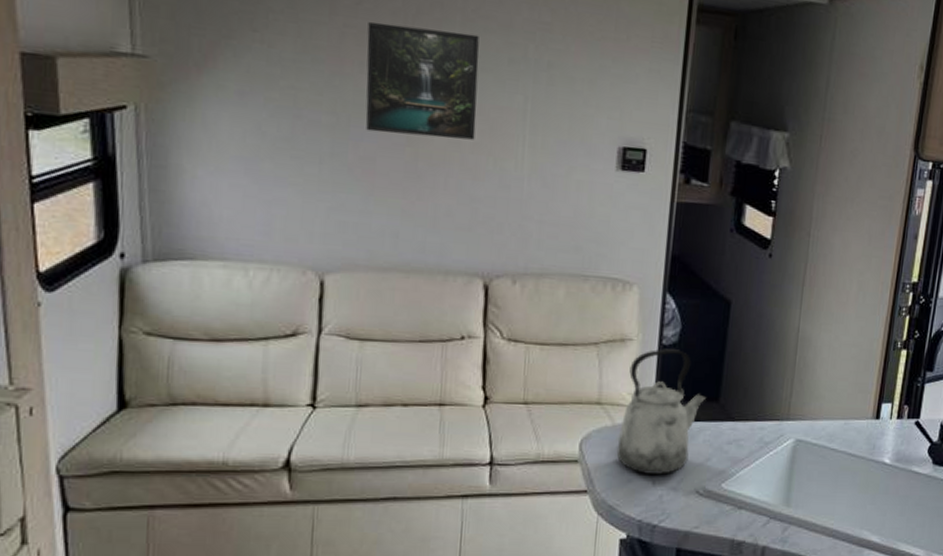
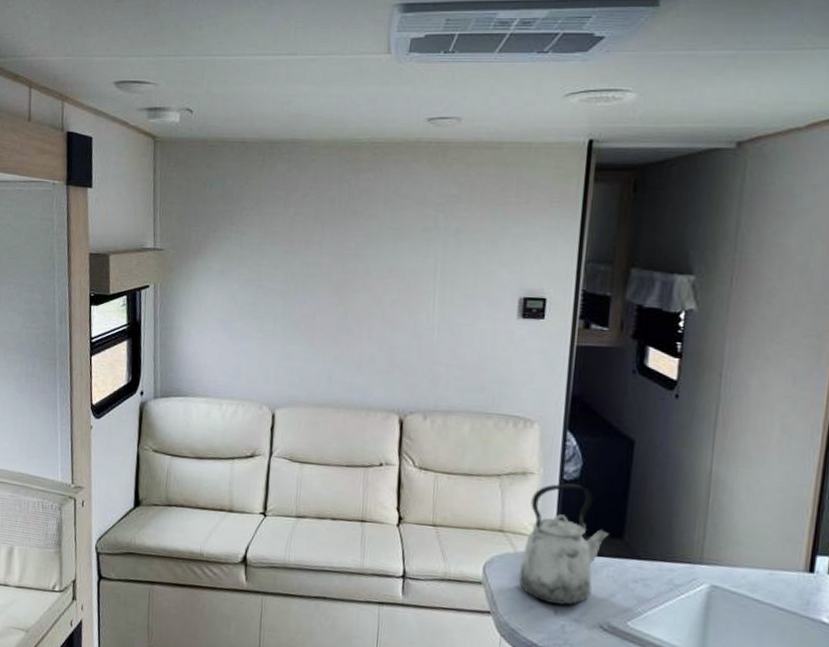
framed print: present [365,22,479,140] -> none [308,209,398,298]

